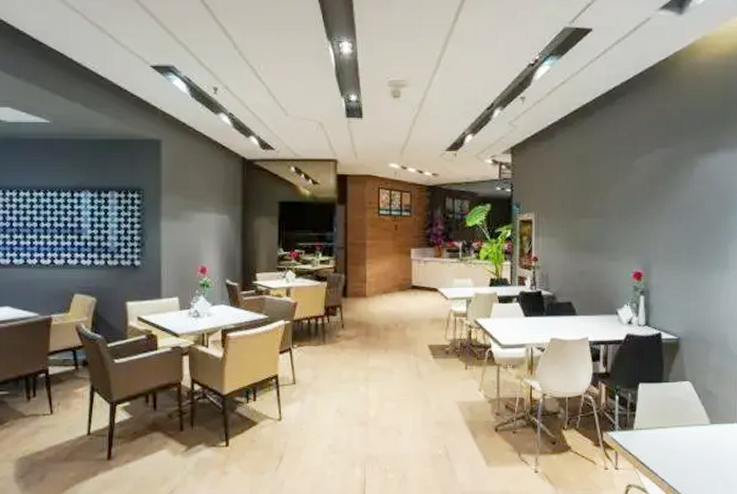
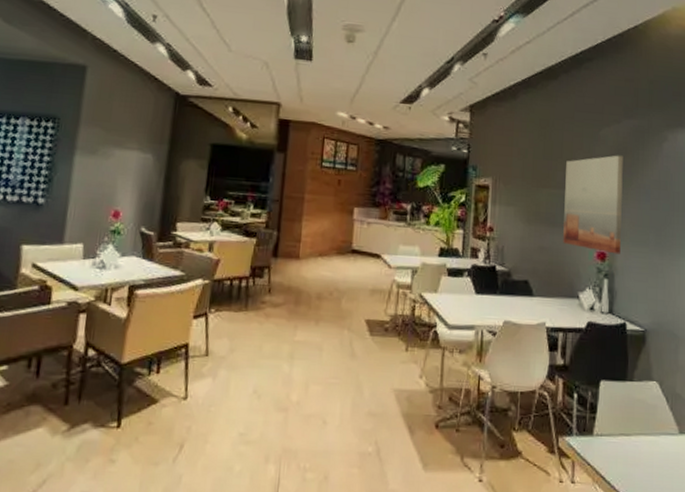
wall art: none [602,183,656,273] -> present [563,155,623,254]

